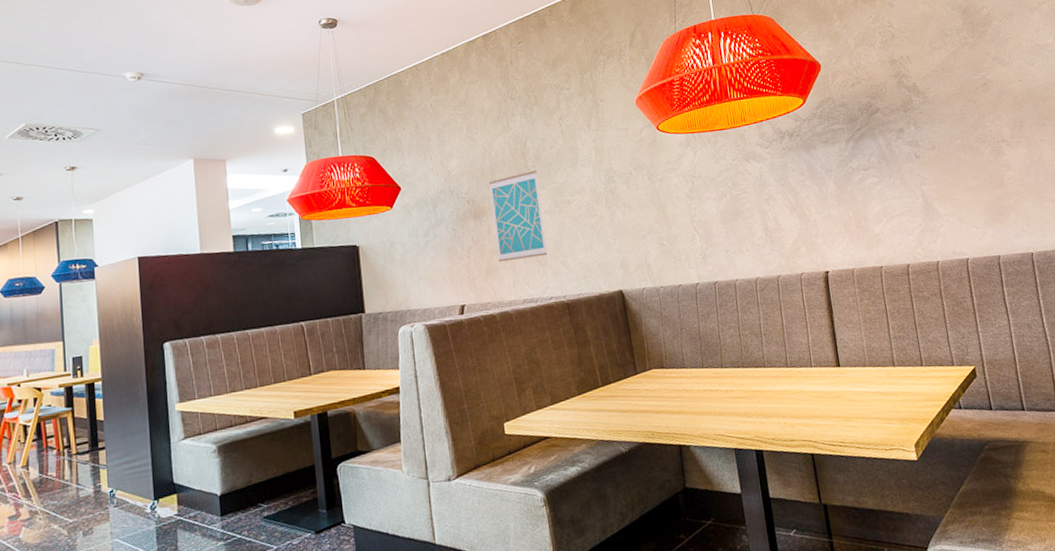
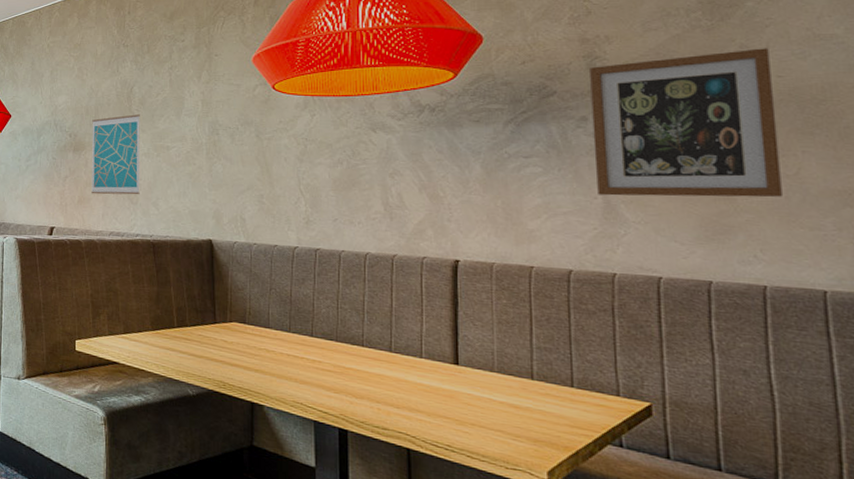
wall art: none [899,58,1033,196] -> present [590,48,782,198]

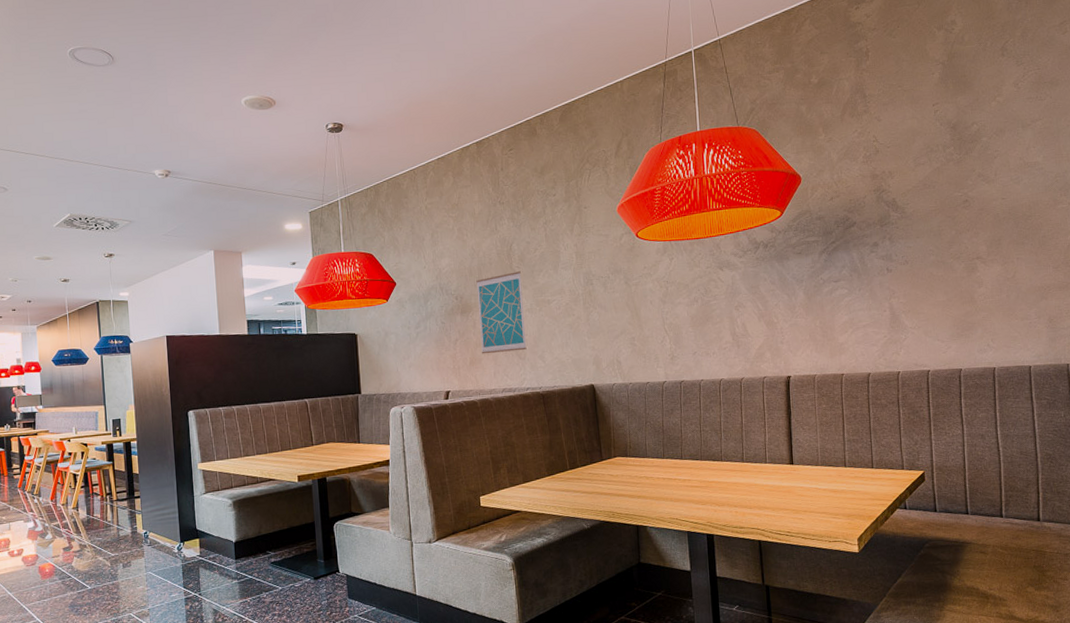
wall art: present [590,48,782,198] -> none [879,176,1005,308]

